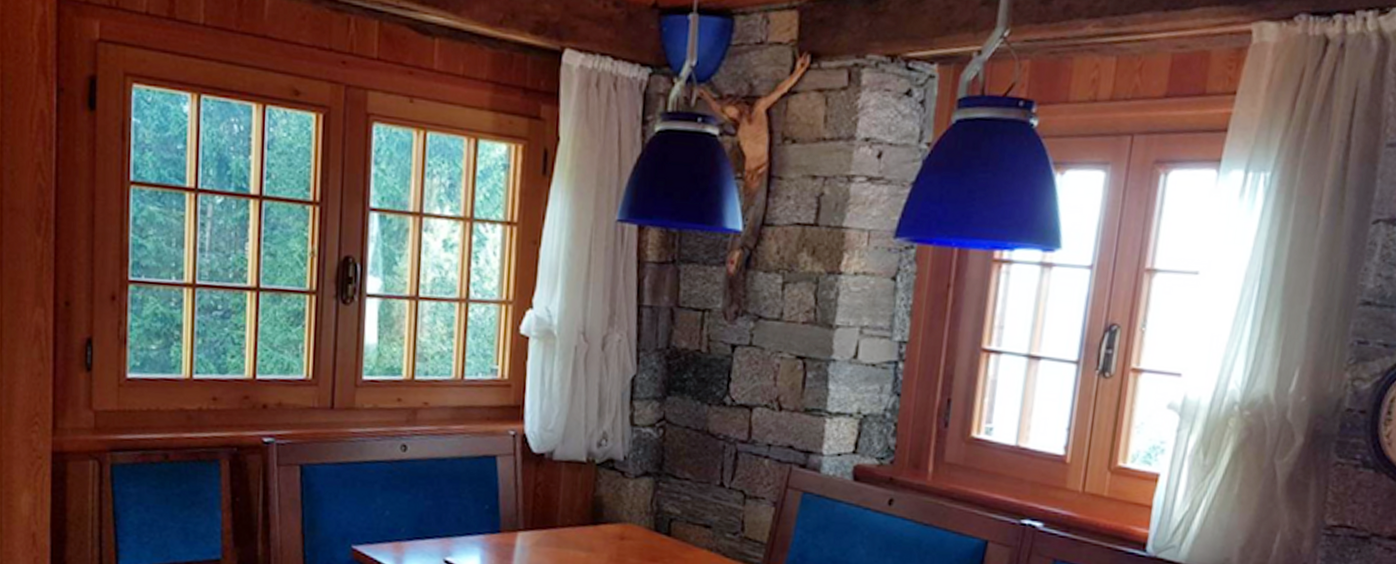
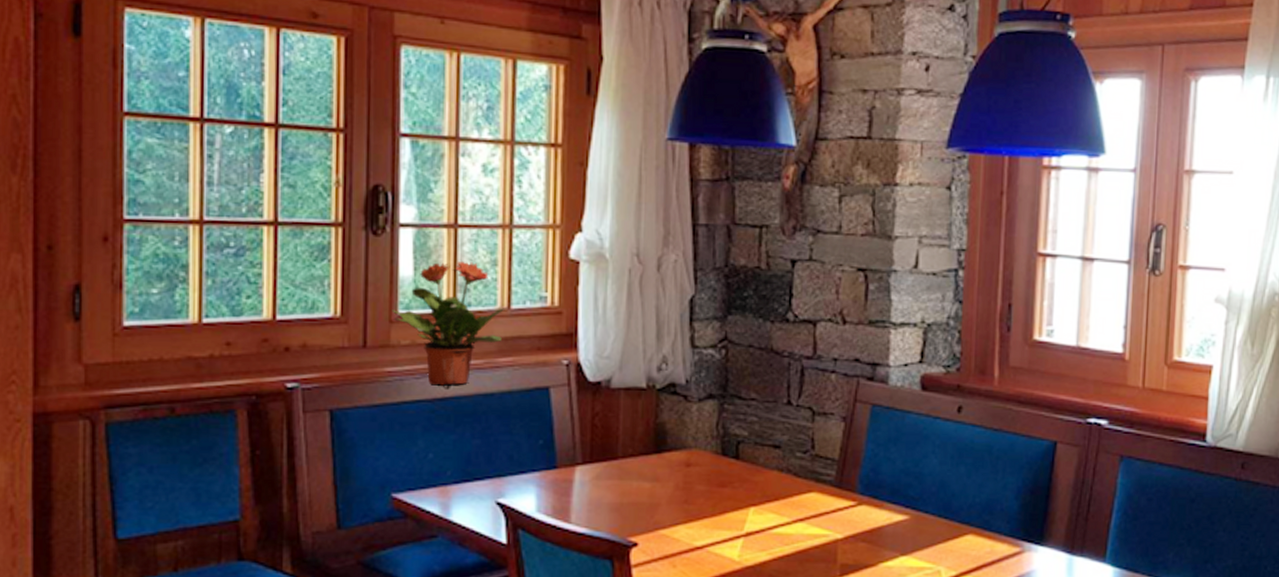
potted plant: none [357,331,462,449] -> present [391,261,508,386]

